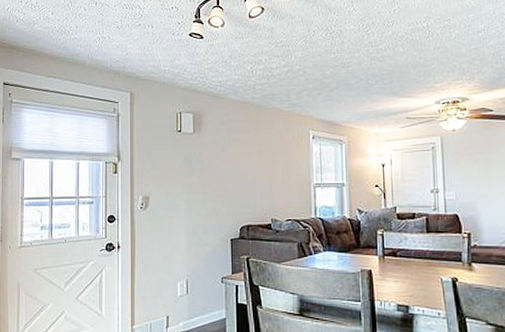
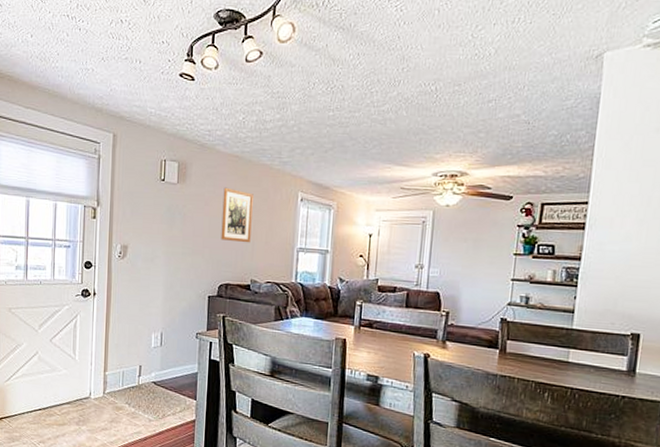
wall art: none [238,132,268,184] -> present [221,187,253,243]

